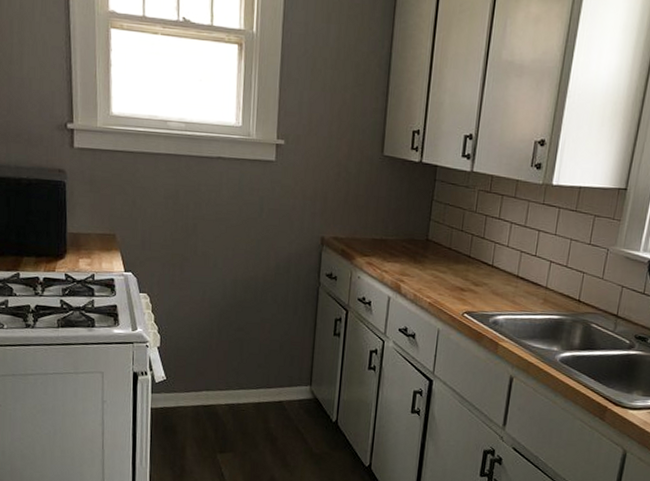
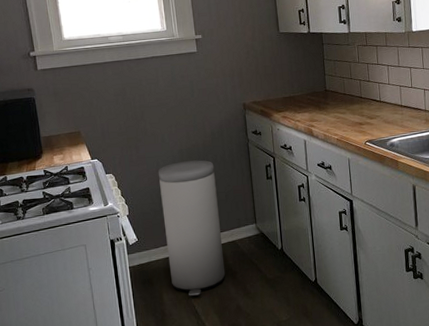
pedal bin: none [198,294,272,457] -> present [158,160,226,297]

